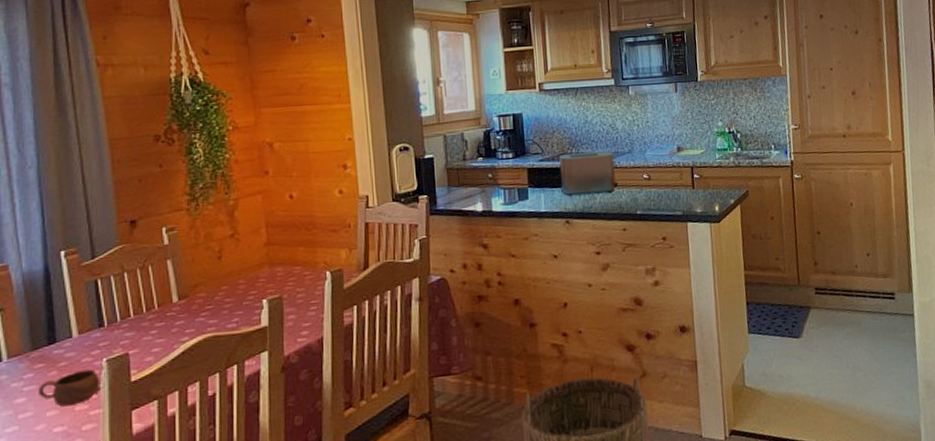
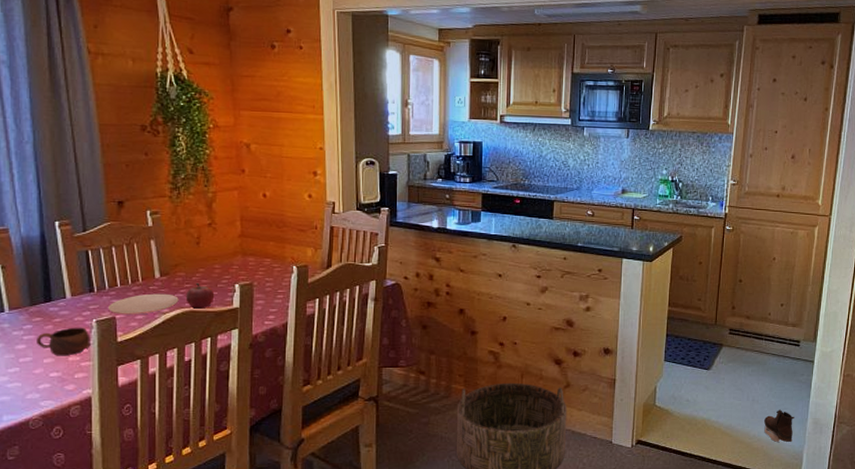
plate: none [121,319,200,350] -> present [109,293,179,315]
fruit: none [207,302,240,333] -> present [186,282,215,309]
toaster: present [558,151,619,196] -> none [511,185,565,224]
boot: none [870,375,906,414] -> present [764,410,794,443]

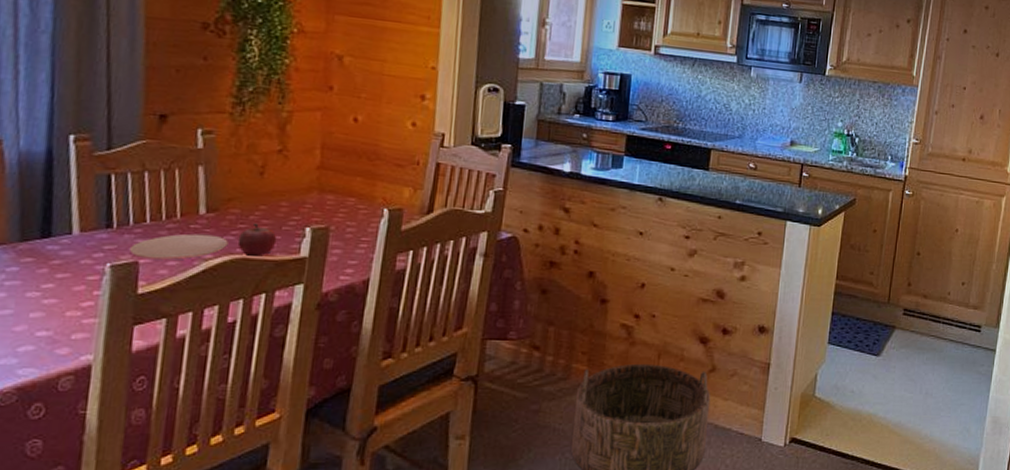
cup: present [37,327,91,355] -> none [22,272,101,309]
boot: present [764,410,794,443] -> none [937,405,972,445]

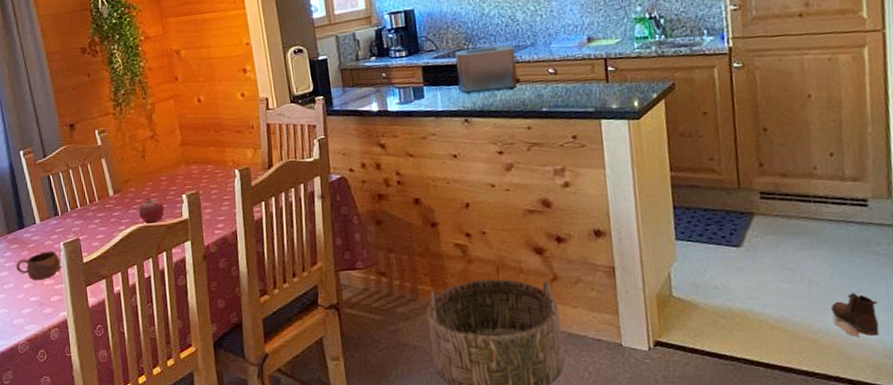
cup: none [22,272,101,309] -> present [16,250,61,280]
plate: present [130,233,229,260] -> none [72,210,133,236]
toaster: none [659,127,724,176] -> present [454,45,521,94]
boot: none [937,405,972,445] -> present [831,293,880,337]

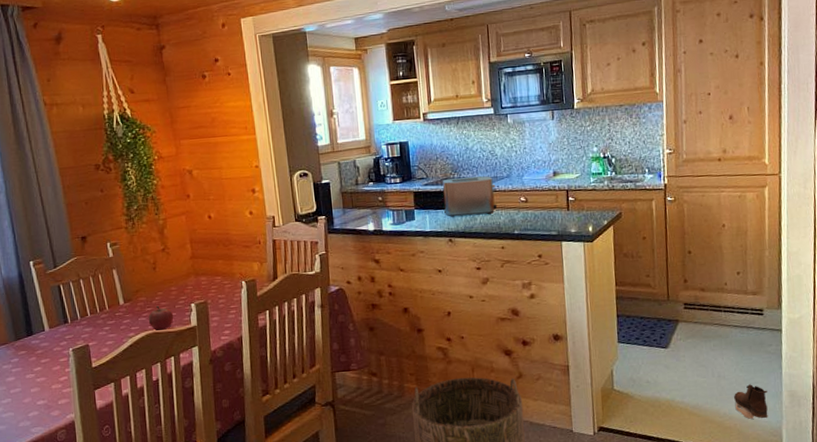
cup: present [16,250,61,280] -> none [23,356,70,384]

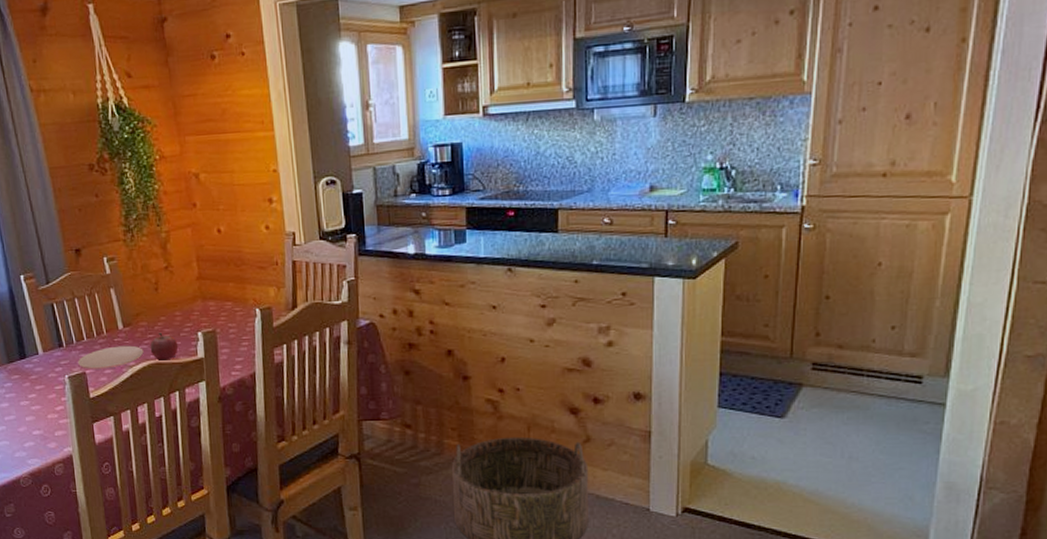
plate: none [82,318,143,342] -> present [78,345,144,369]
toaster: present [442,176,498,217] -> none [503,189,573,241]
boot: present [734,384,768,419] -> none [868,470,915,514]

